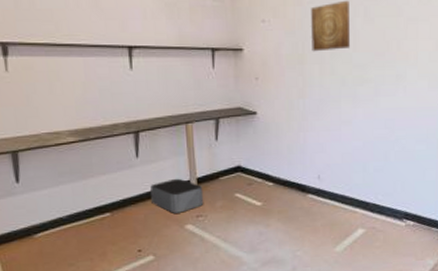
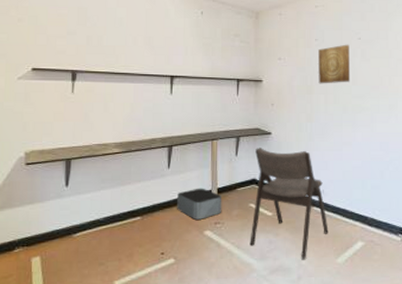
chair: none [237,130,326,249] -> present [250,148,329,259]

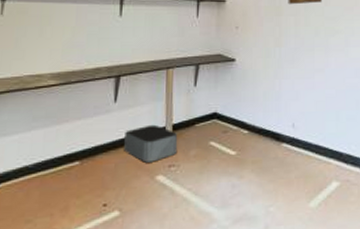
chair: present [250,148,329,259] -> none [209,76,300,205]

